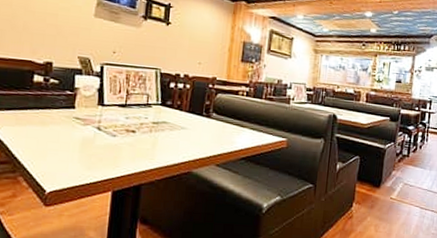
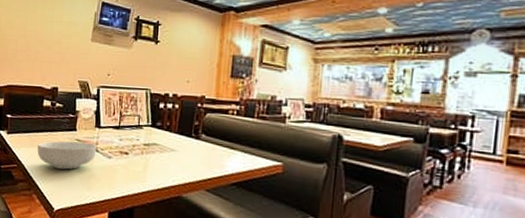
cereal bowl: none [24,119,100,149] -> present [37,141,97,170]

